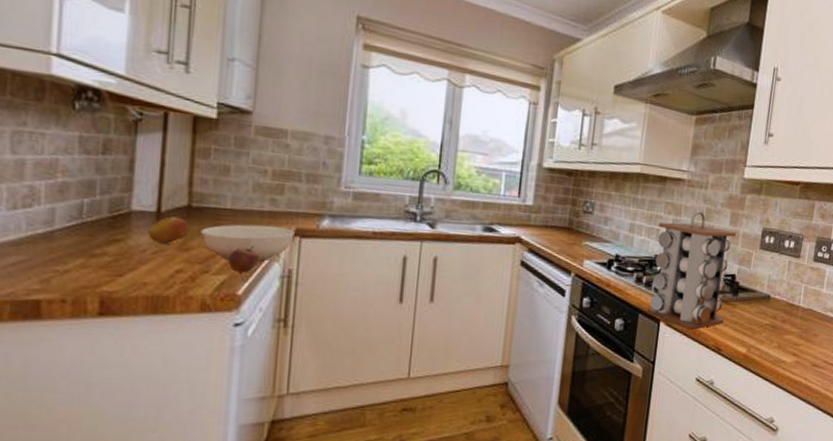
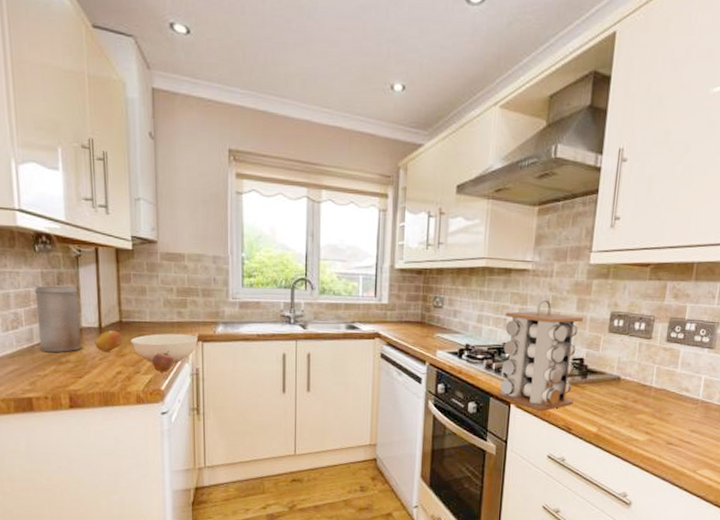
canister: none [62,154,132,242] -> present [34,285,83,353]

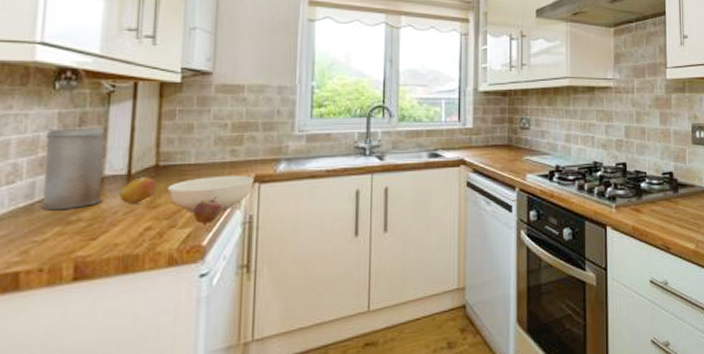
spice rack: present [498,298,583,412] -> none [592,114,668,232]

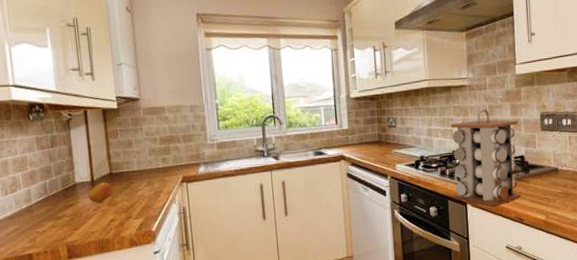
canister: present [41,127,105,211] -> none [30,147,77,211]
bowl: present [167,176,254,213] -> none [121,177,183,208]
fruit: present [192,196,222,224] -> none [142,194,163,215]
spice rack: none [592,114,668,232] -> present [451,108,521,208]

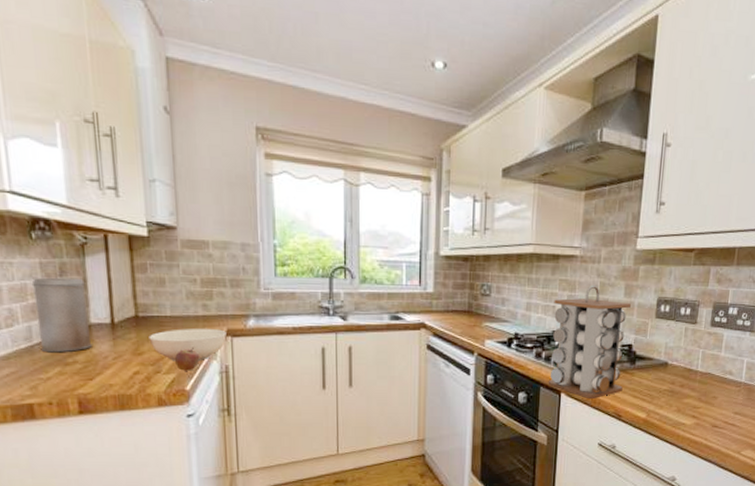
canister: none [30,147,77,211] -> present [31,277,92,353]
fruit: present [88,182,114,203] -> none [106,326,140,351]
bowl: none [121,177,183,208] -> present [149,329,227,361]
fruit: none [142,194,163,215] -> present [174,347,200,371]

